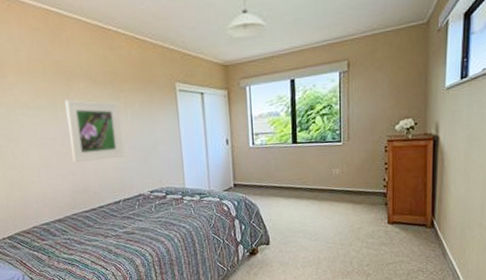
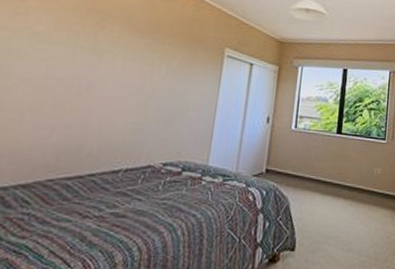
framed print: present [65,100,124,162] -> none [74,40,153,117]

